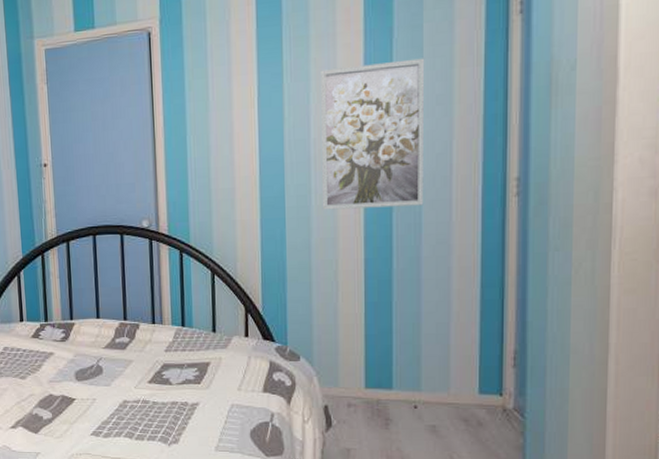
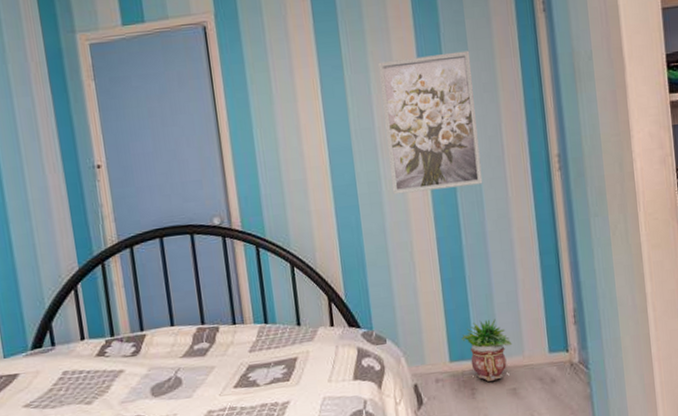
potted plant: none [381,350,437,414] -> present [462,318,512,381]

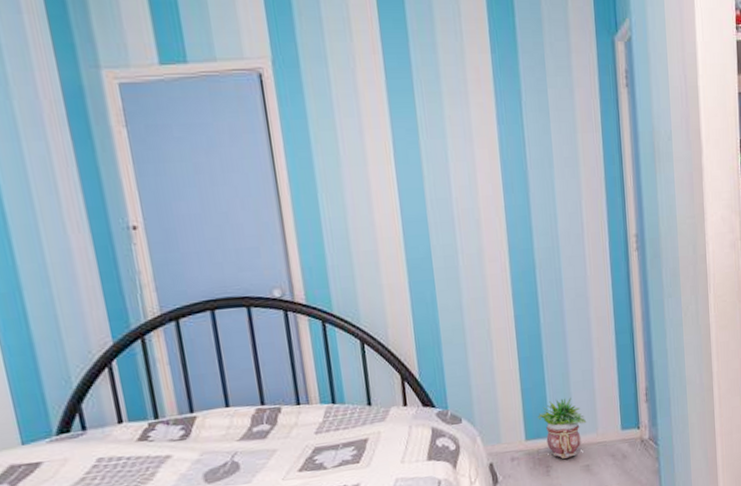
wall art: present [378,50,483,195] -> none [456,122,562,270]

